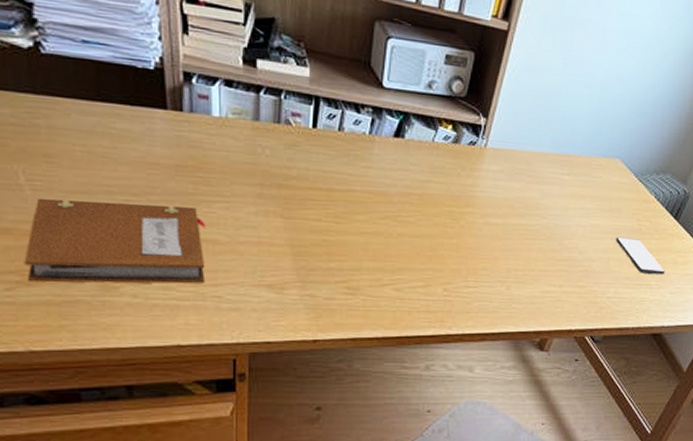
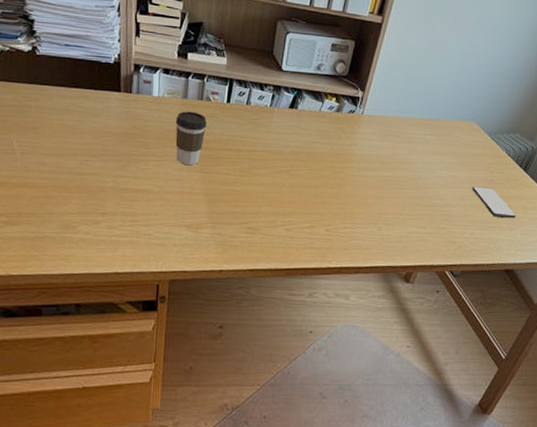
notebook: present [24,198,207,284] -> none [11,159,143,224]
coffee cup: none [245,137,287,208] -> present [175,111,207,165]

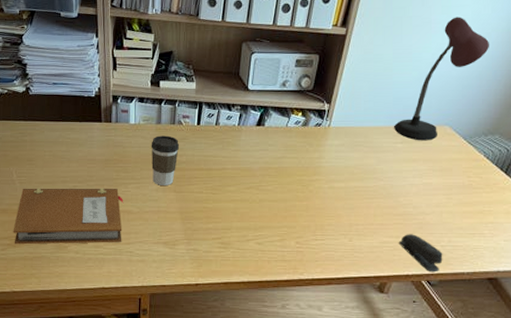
notebook: none [11,159,143,224] -> present [13,188,124,245]
desk lamp: none [425,17,515,135] -> present [394,17,490,141]
stapler: none [425,225,466,264] -> present [398,234,443,273]
smartphone: present [472,186,516,219] -> none [448,192,498,225]

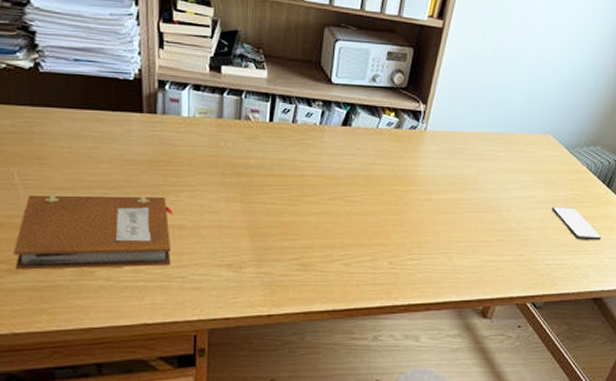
coffee cup: present [151,135,179,185] -> none [209,132,246,194]
desk lamp: present [394,17,490,141] -> none [496,18,591,150]
stapler: present [398,234,443,273] -> none [501,252,548,294]
smartphone: none [448,192,498,225] -> present [551,206,602,241]

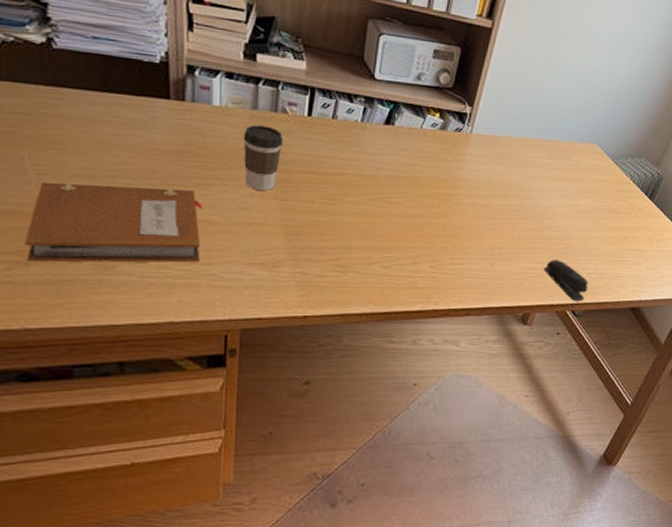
coffee cup: none [209,132,246,194] -> present [243,125,283,190]
stapler: none [501,252,548,294] -> present [543,260,588,302]
smartphone: present [551,206,602,241] -> none [594,216,642,252]

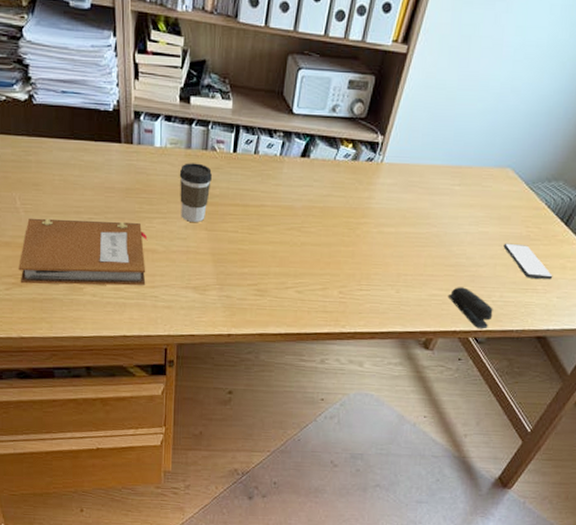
smartphone: none [594,216,642,252] -> present [503,243,553,280]

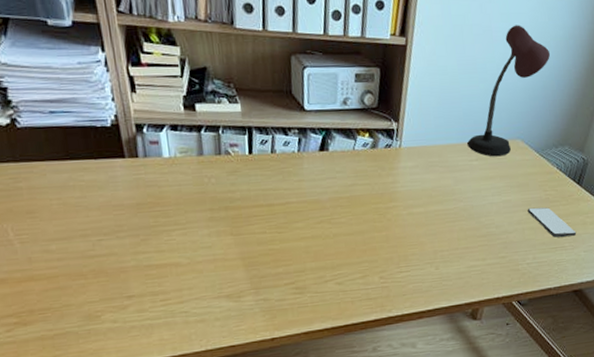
notebook: present [18,218,148,286] -> none [19,238,173,322]
coffee cup: present [179,163,212,222] -> none [194,169,230,229]
stapler: present [448,287,493,329] -> none [485,254,530,292]
desk lamp: none [453,40,564,184] -> present [467,25,551,157]

